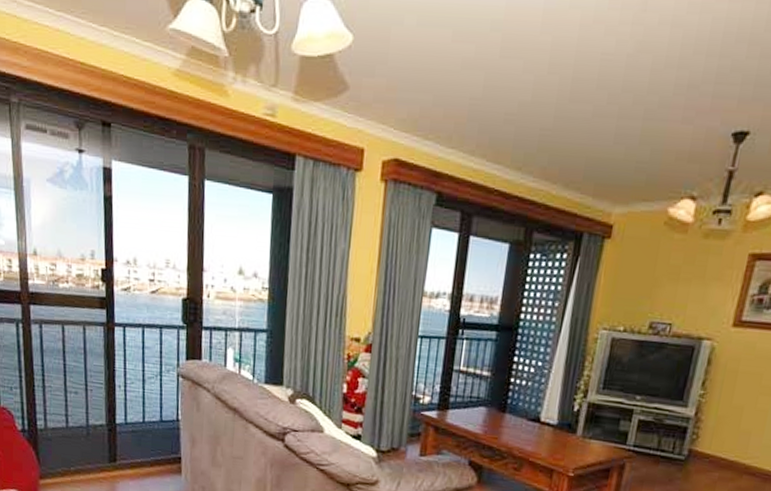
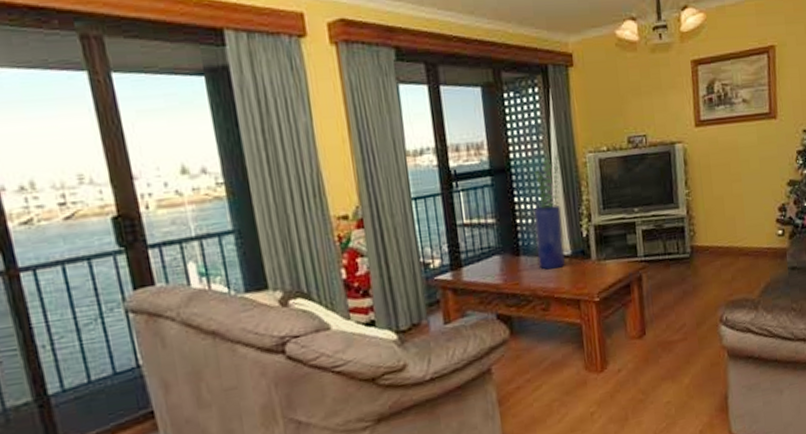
vase: none [521,321,571,436] -> present [533,151,566,271]

